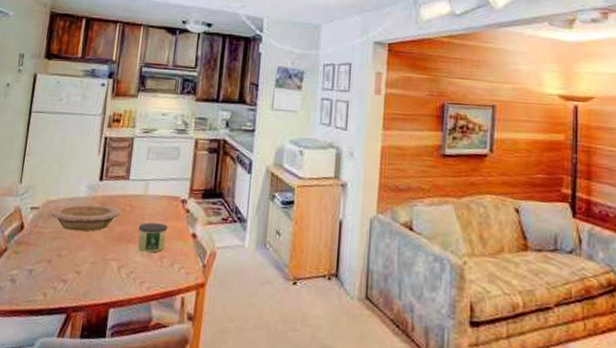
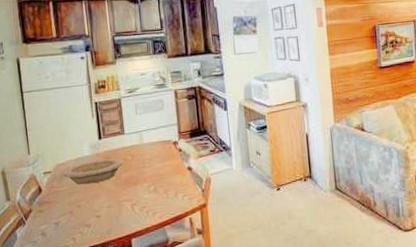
candle: present [138,222,168,253] -> none [141,164,167,190]

